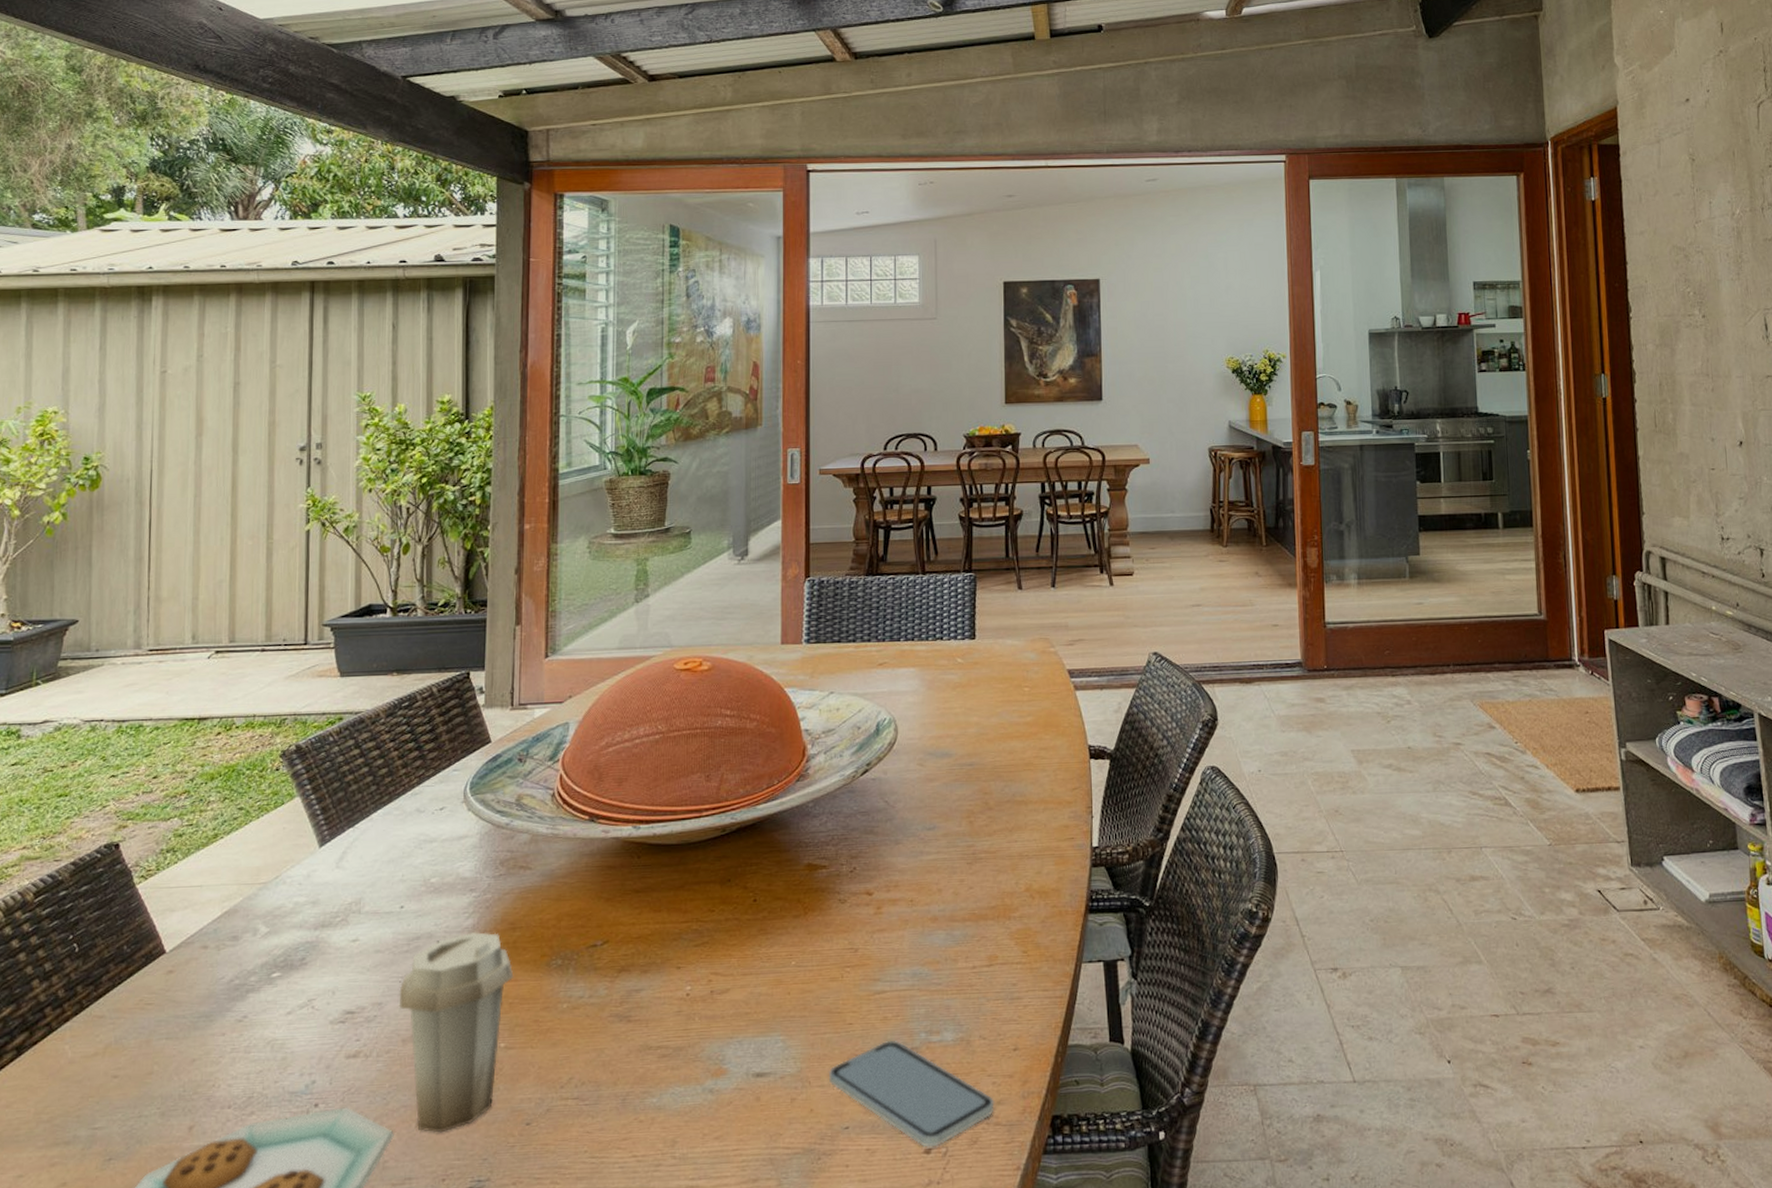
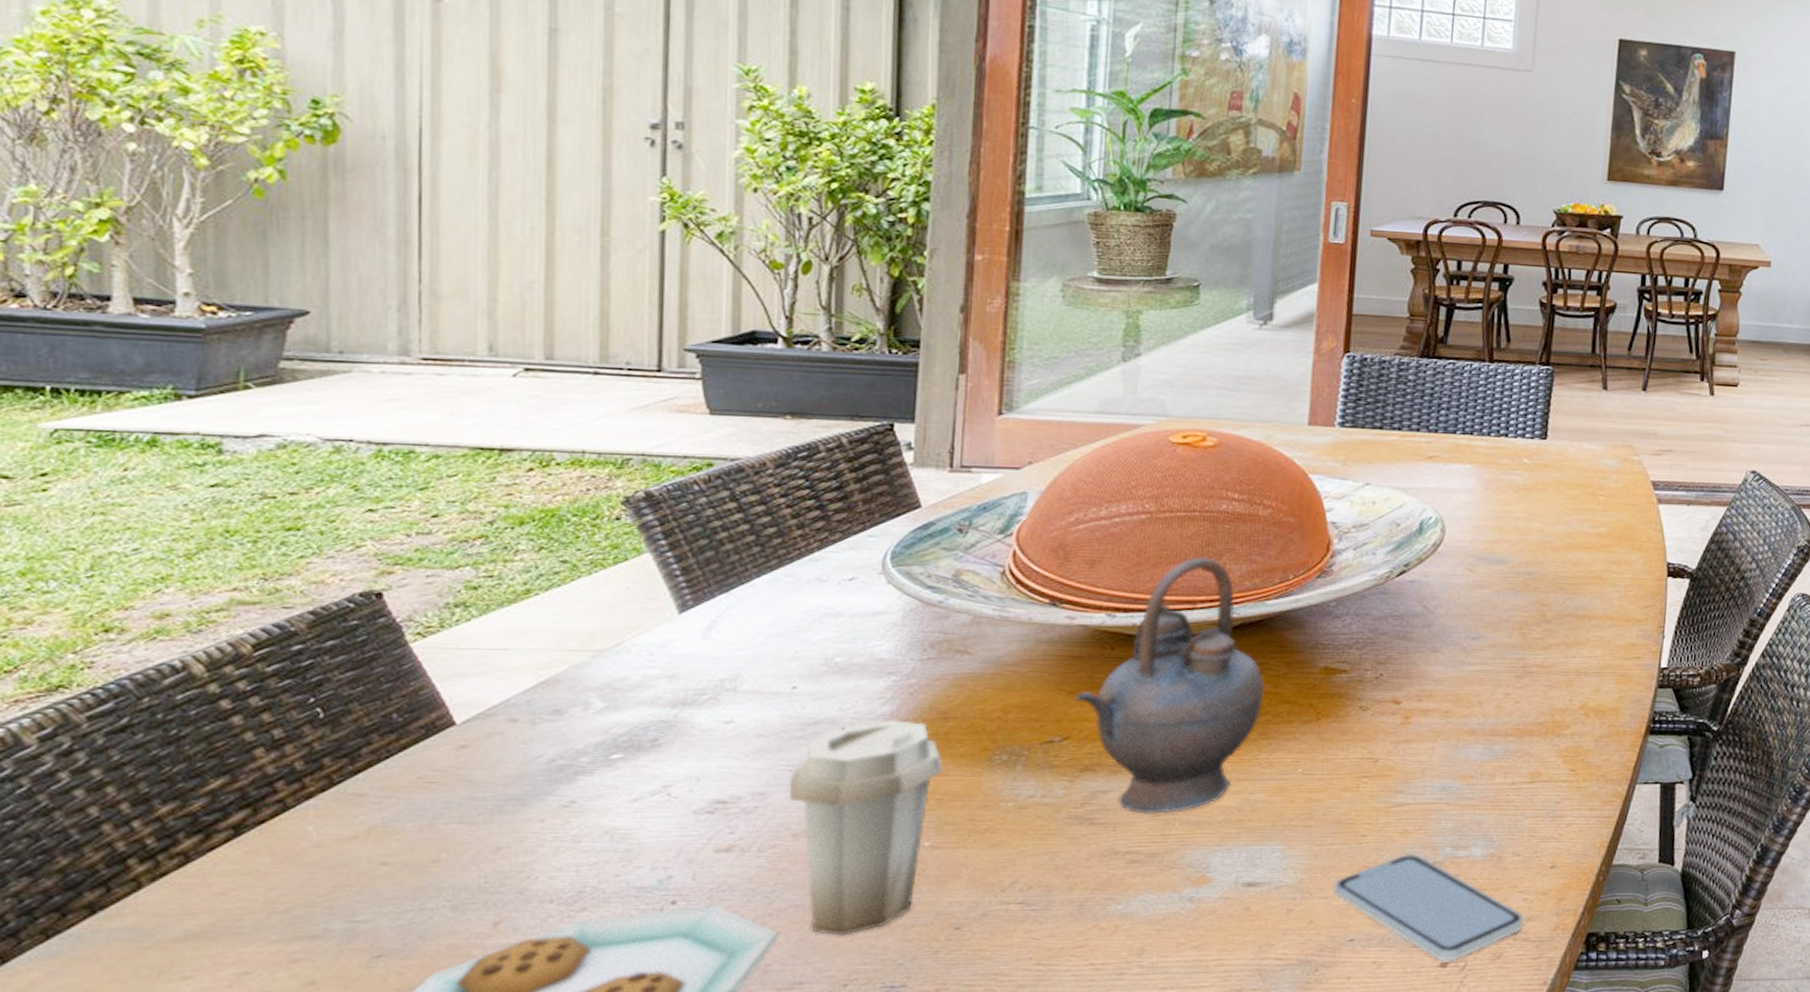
teapot: none [612,769,760,1010] -> present [1076,557,1265,814]

